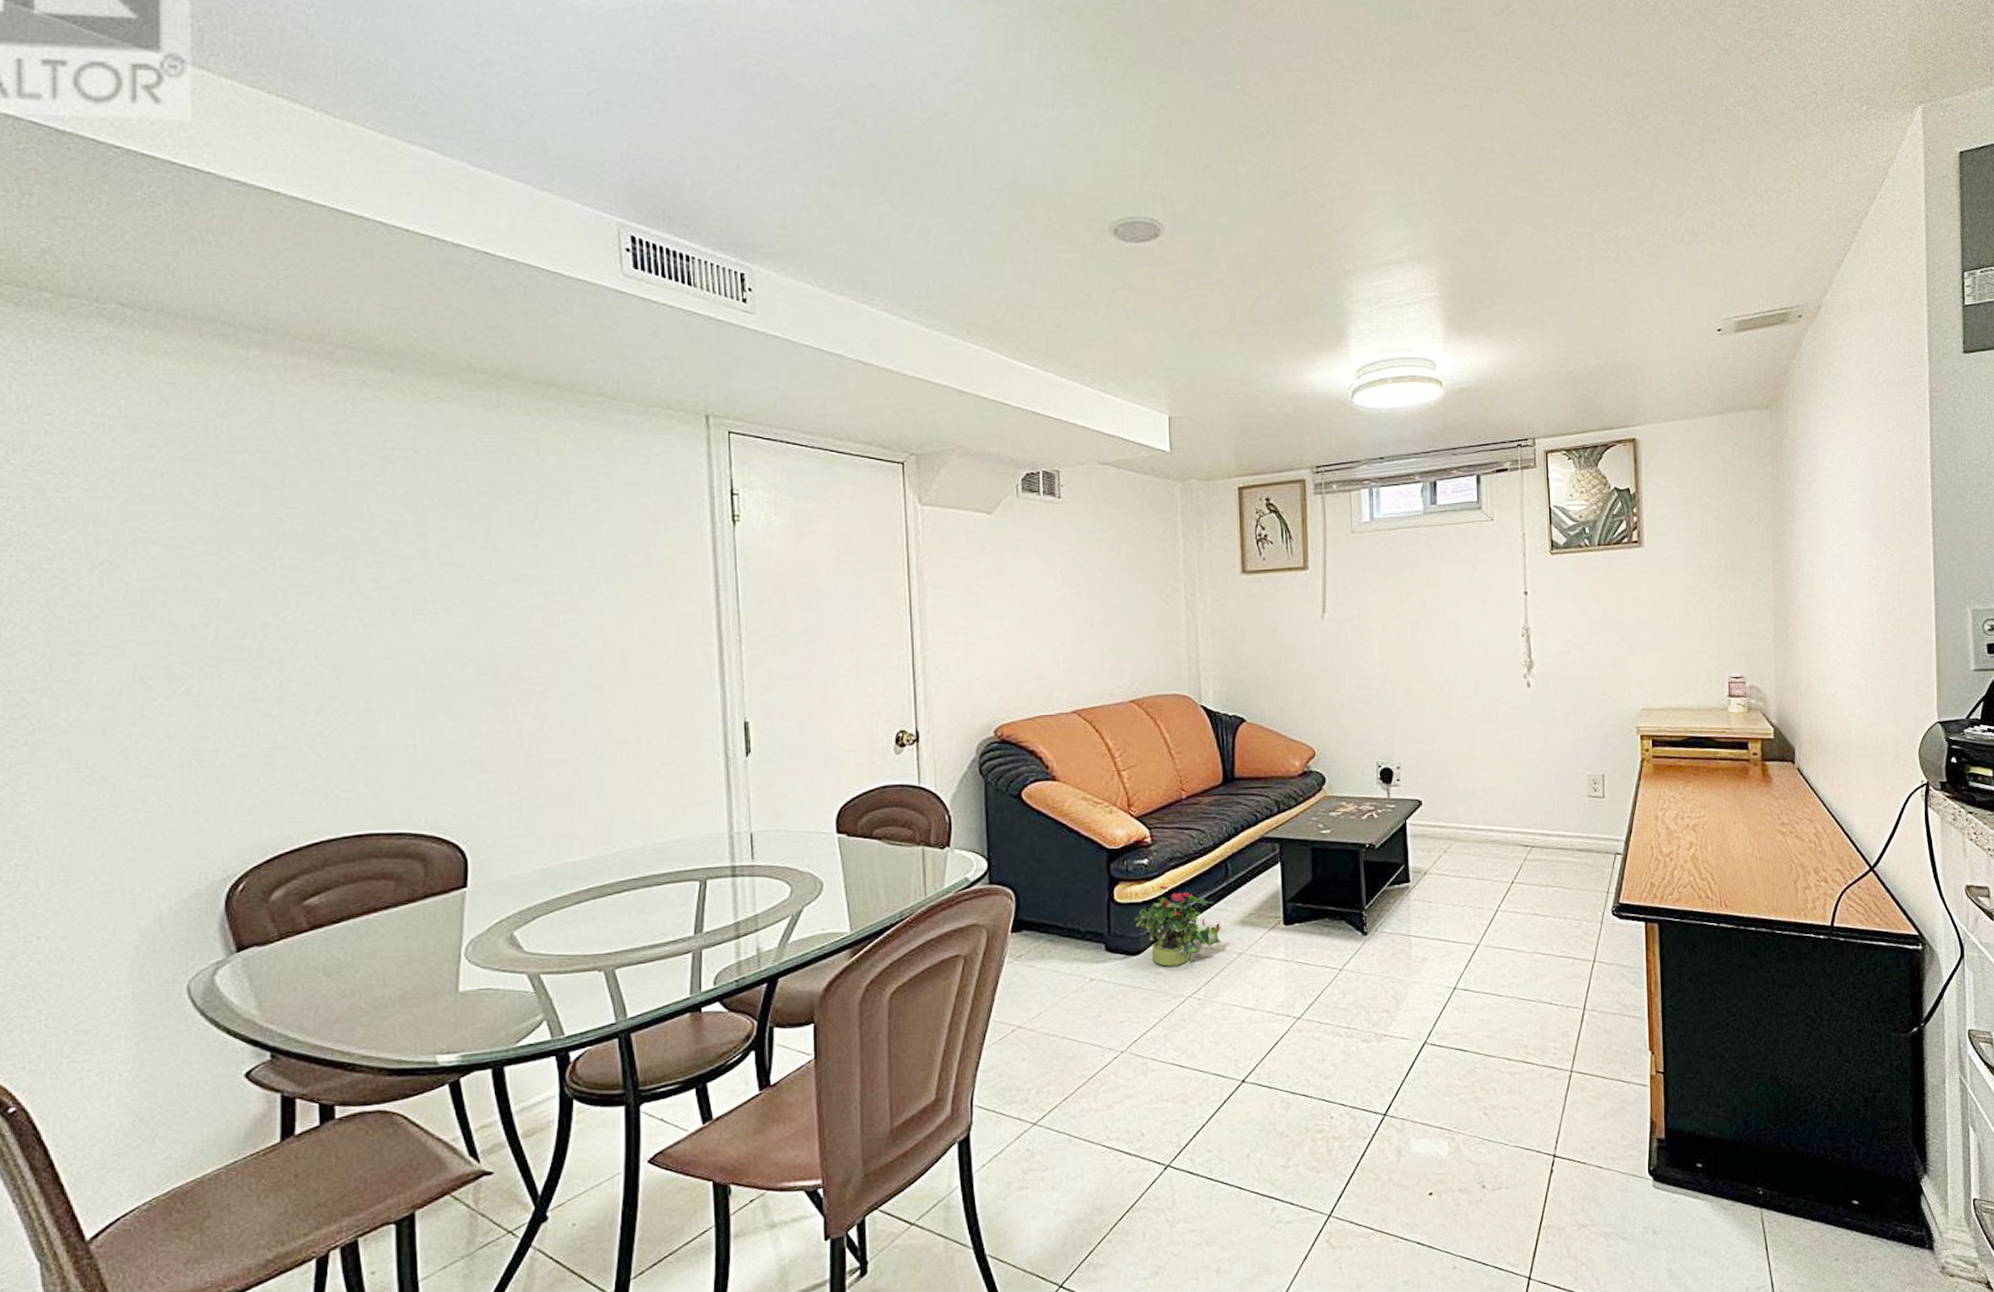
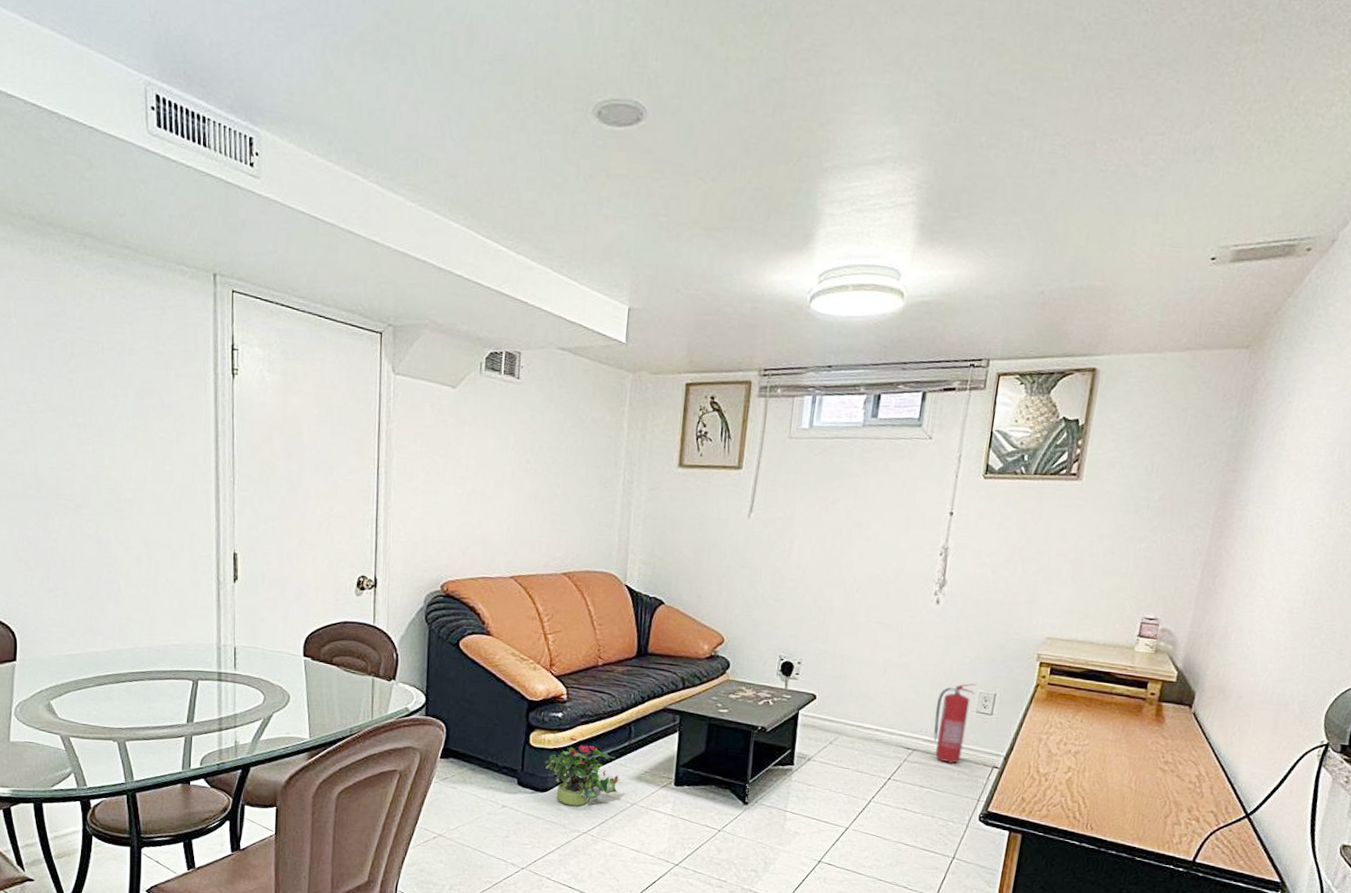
fire extinguisher: none [1547,766,1584,856] -> present [933,683,978,764]

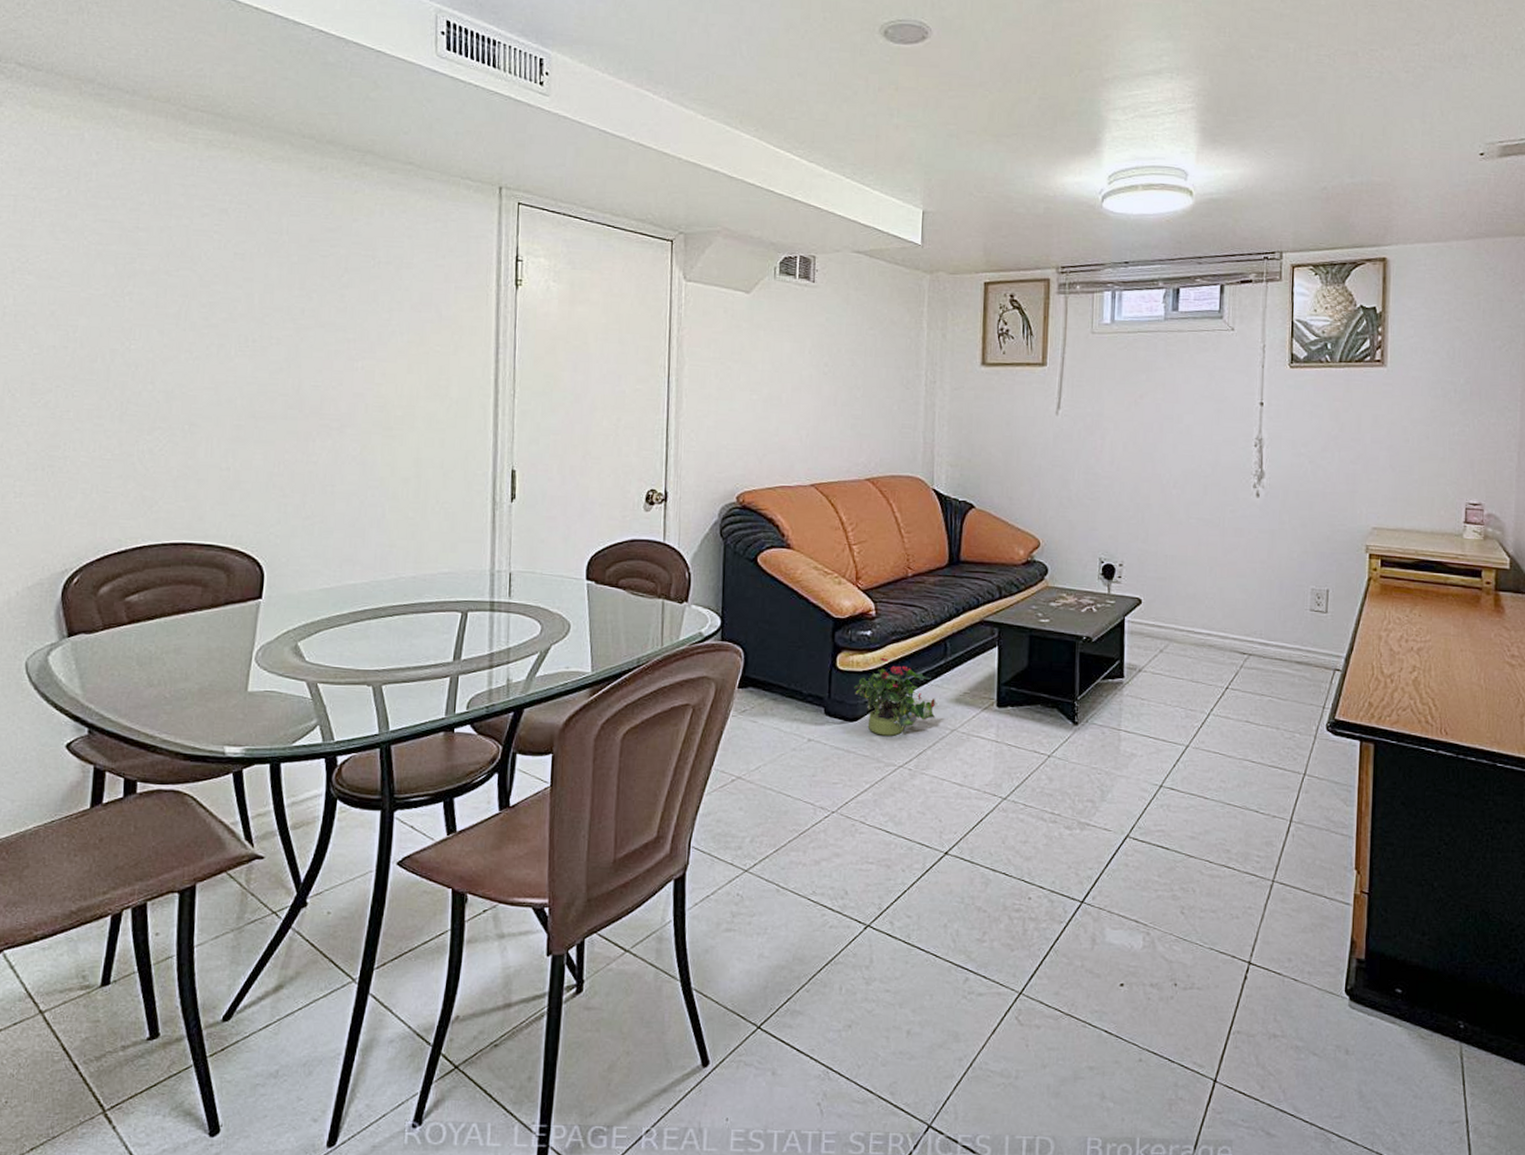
fire extinguisher: present [933,683,978,764] -> none [1268,580,1308,668]

